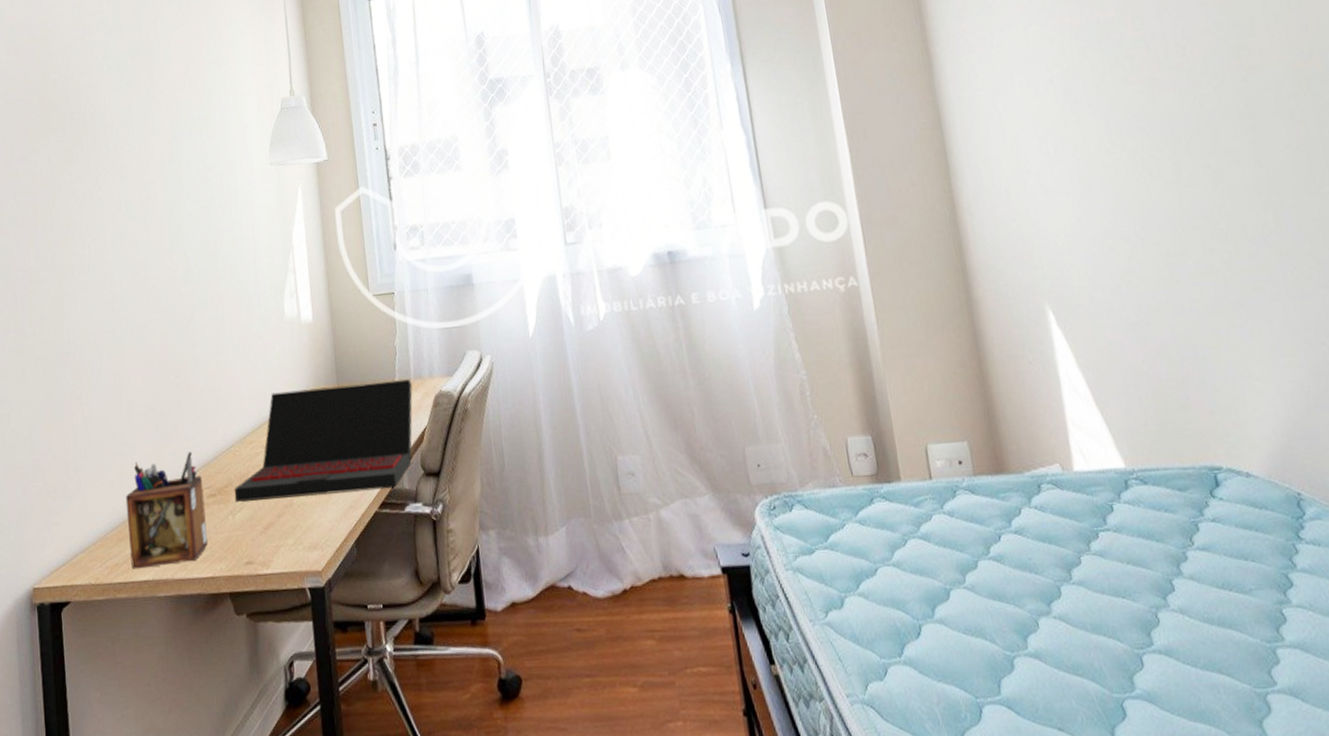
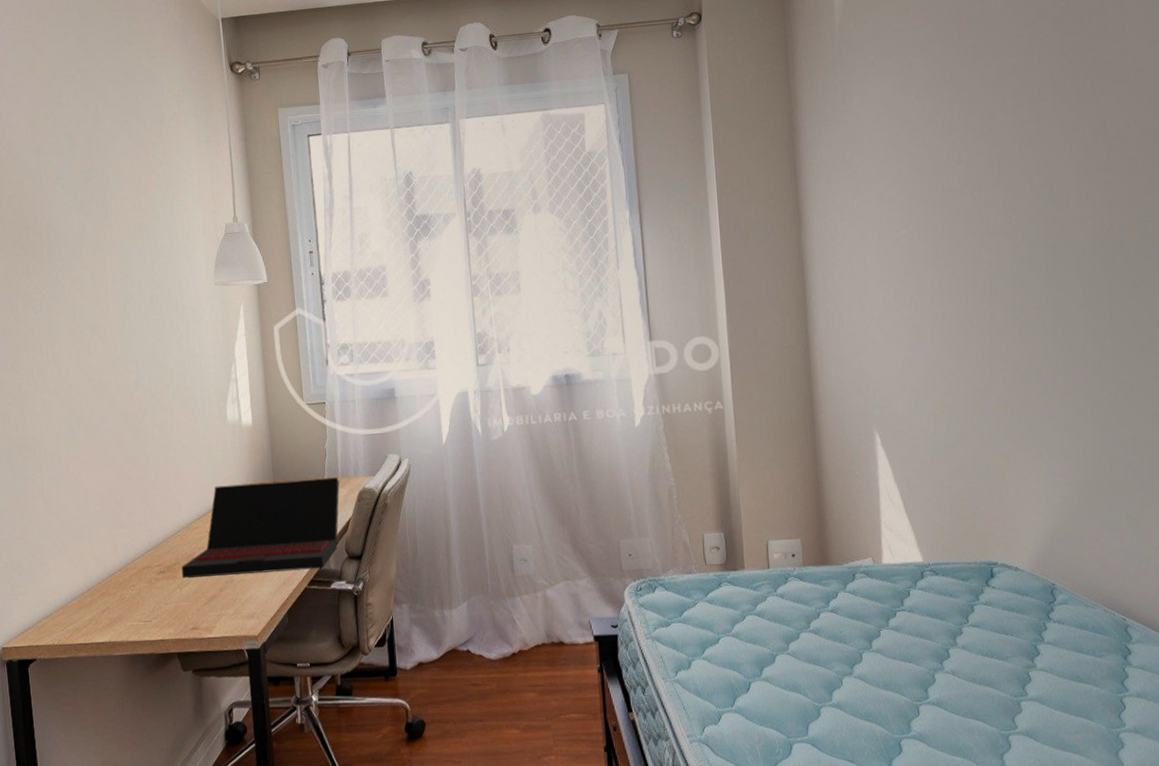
desk organizer: present [125,452,208,569] -> none [84,535,158,633]

